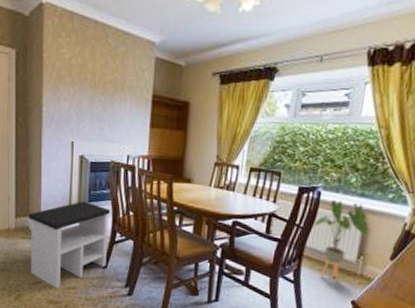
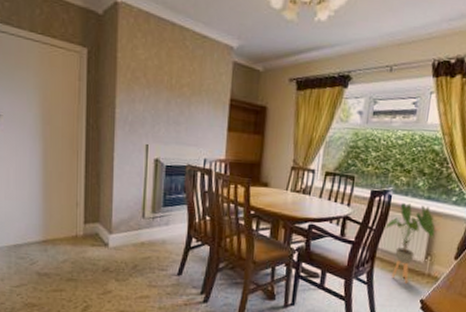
side table: present [28,201,110,289] -> none [98,205,186,298]

